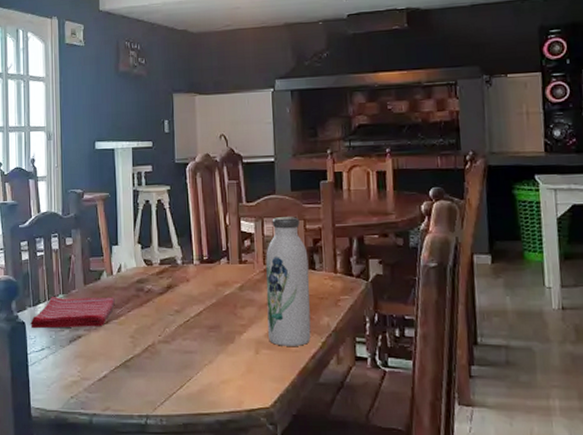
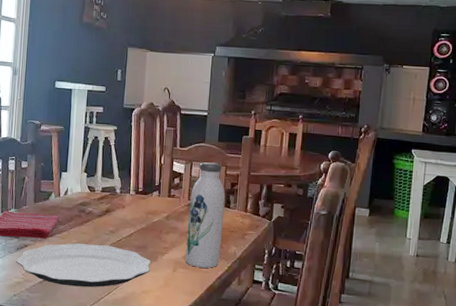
plate: none [70,329,228,382] -> present [16,243,152,288]

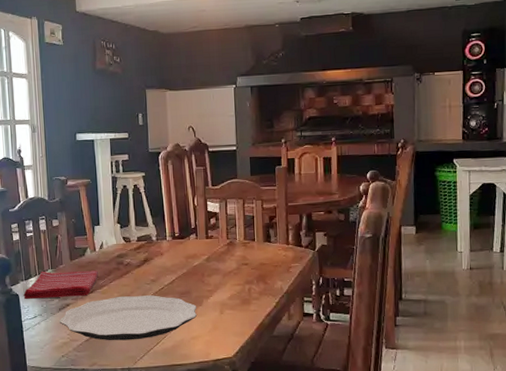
water bottle: present [185,162,226,268] -> none [229,198,267,307]

